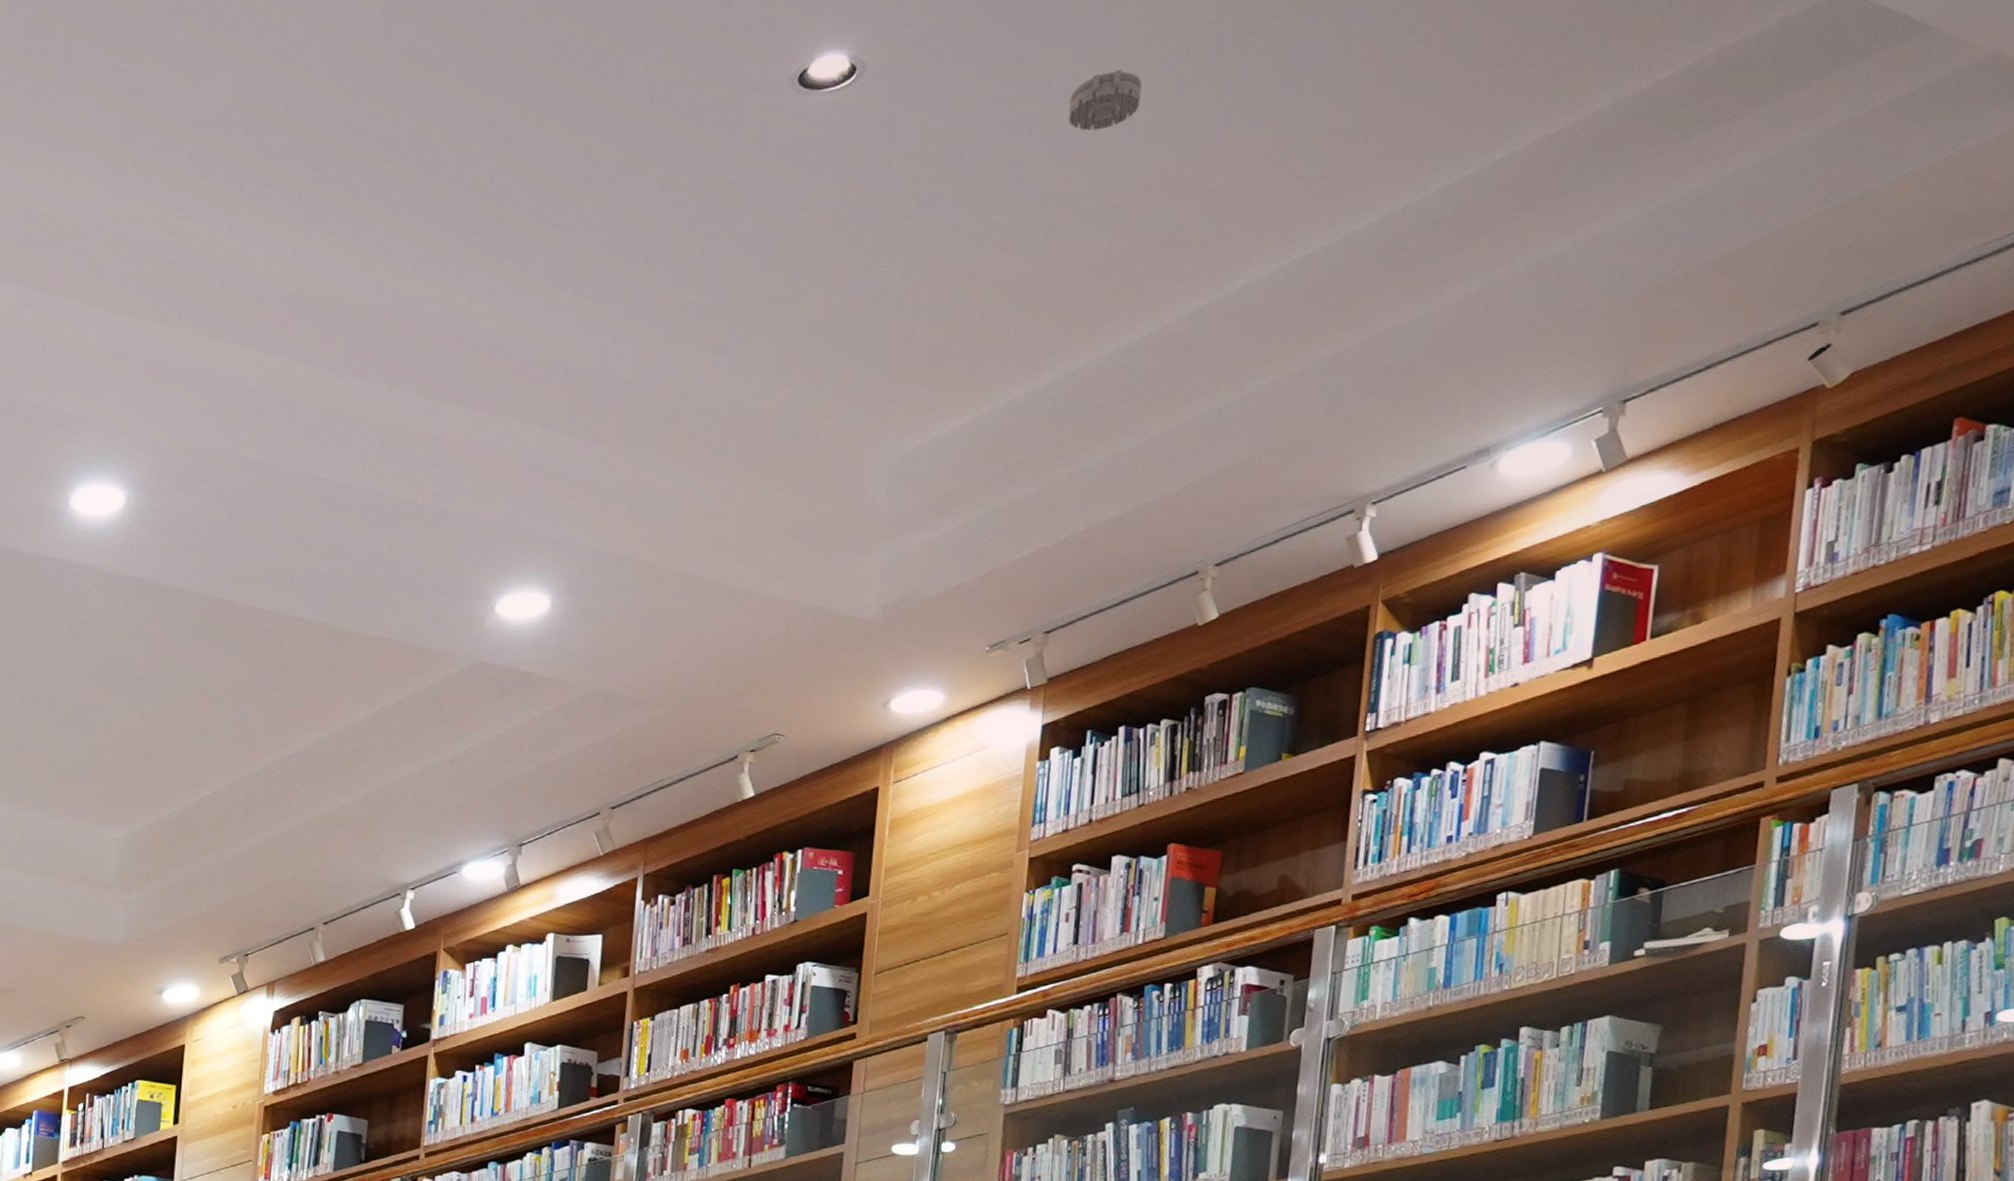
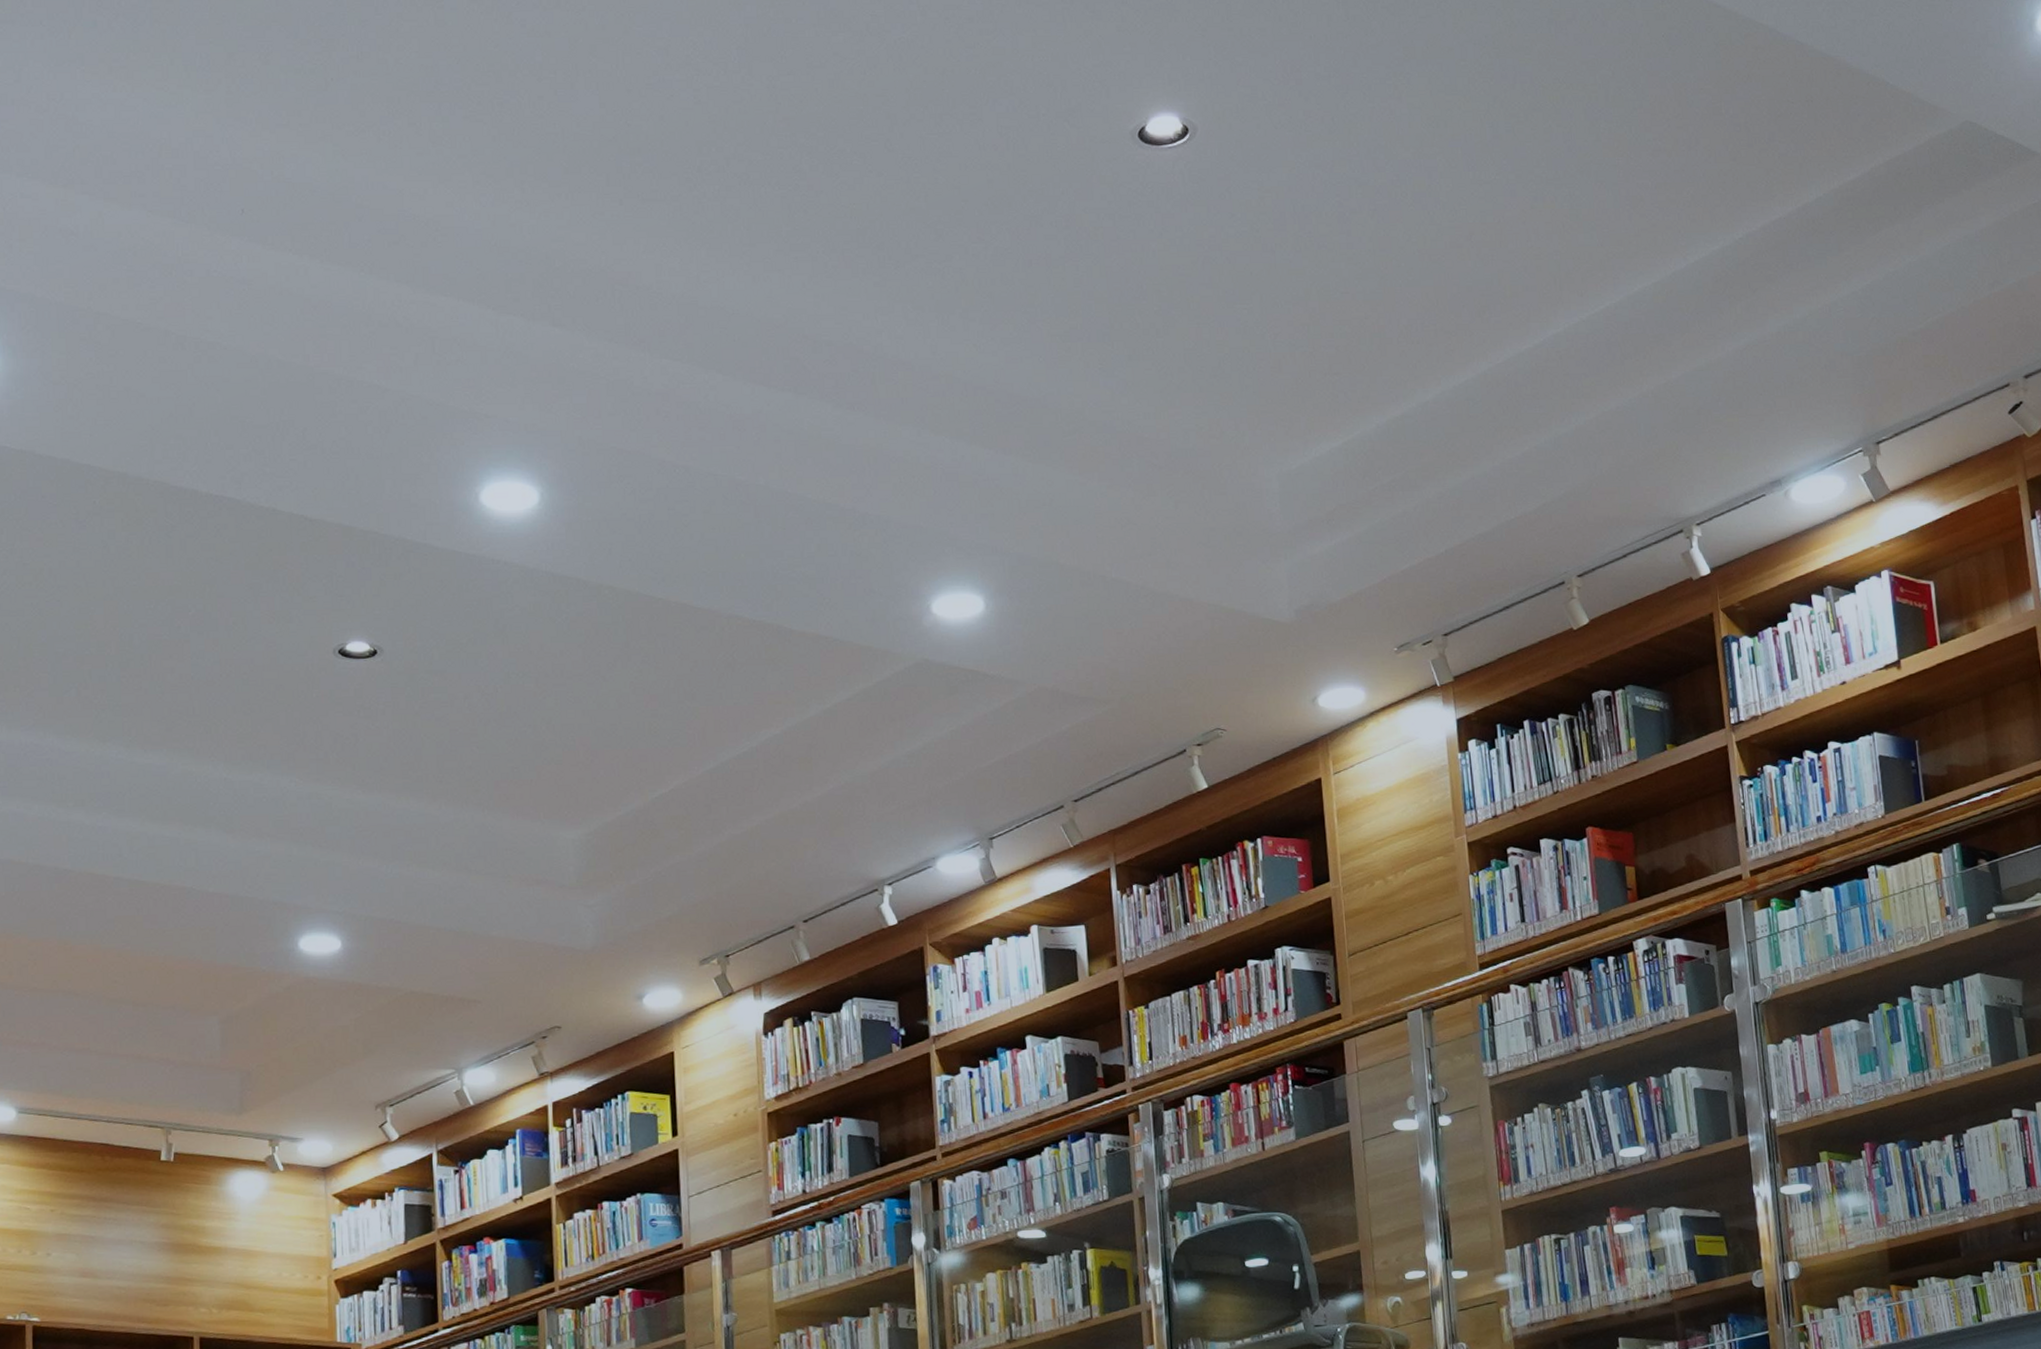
smoke detector: present [1067,69,1142,131] -> none [1378,144,1438,195]

